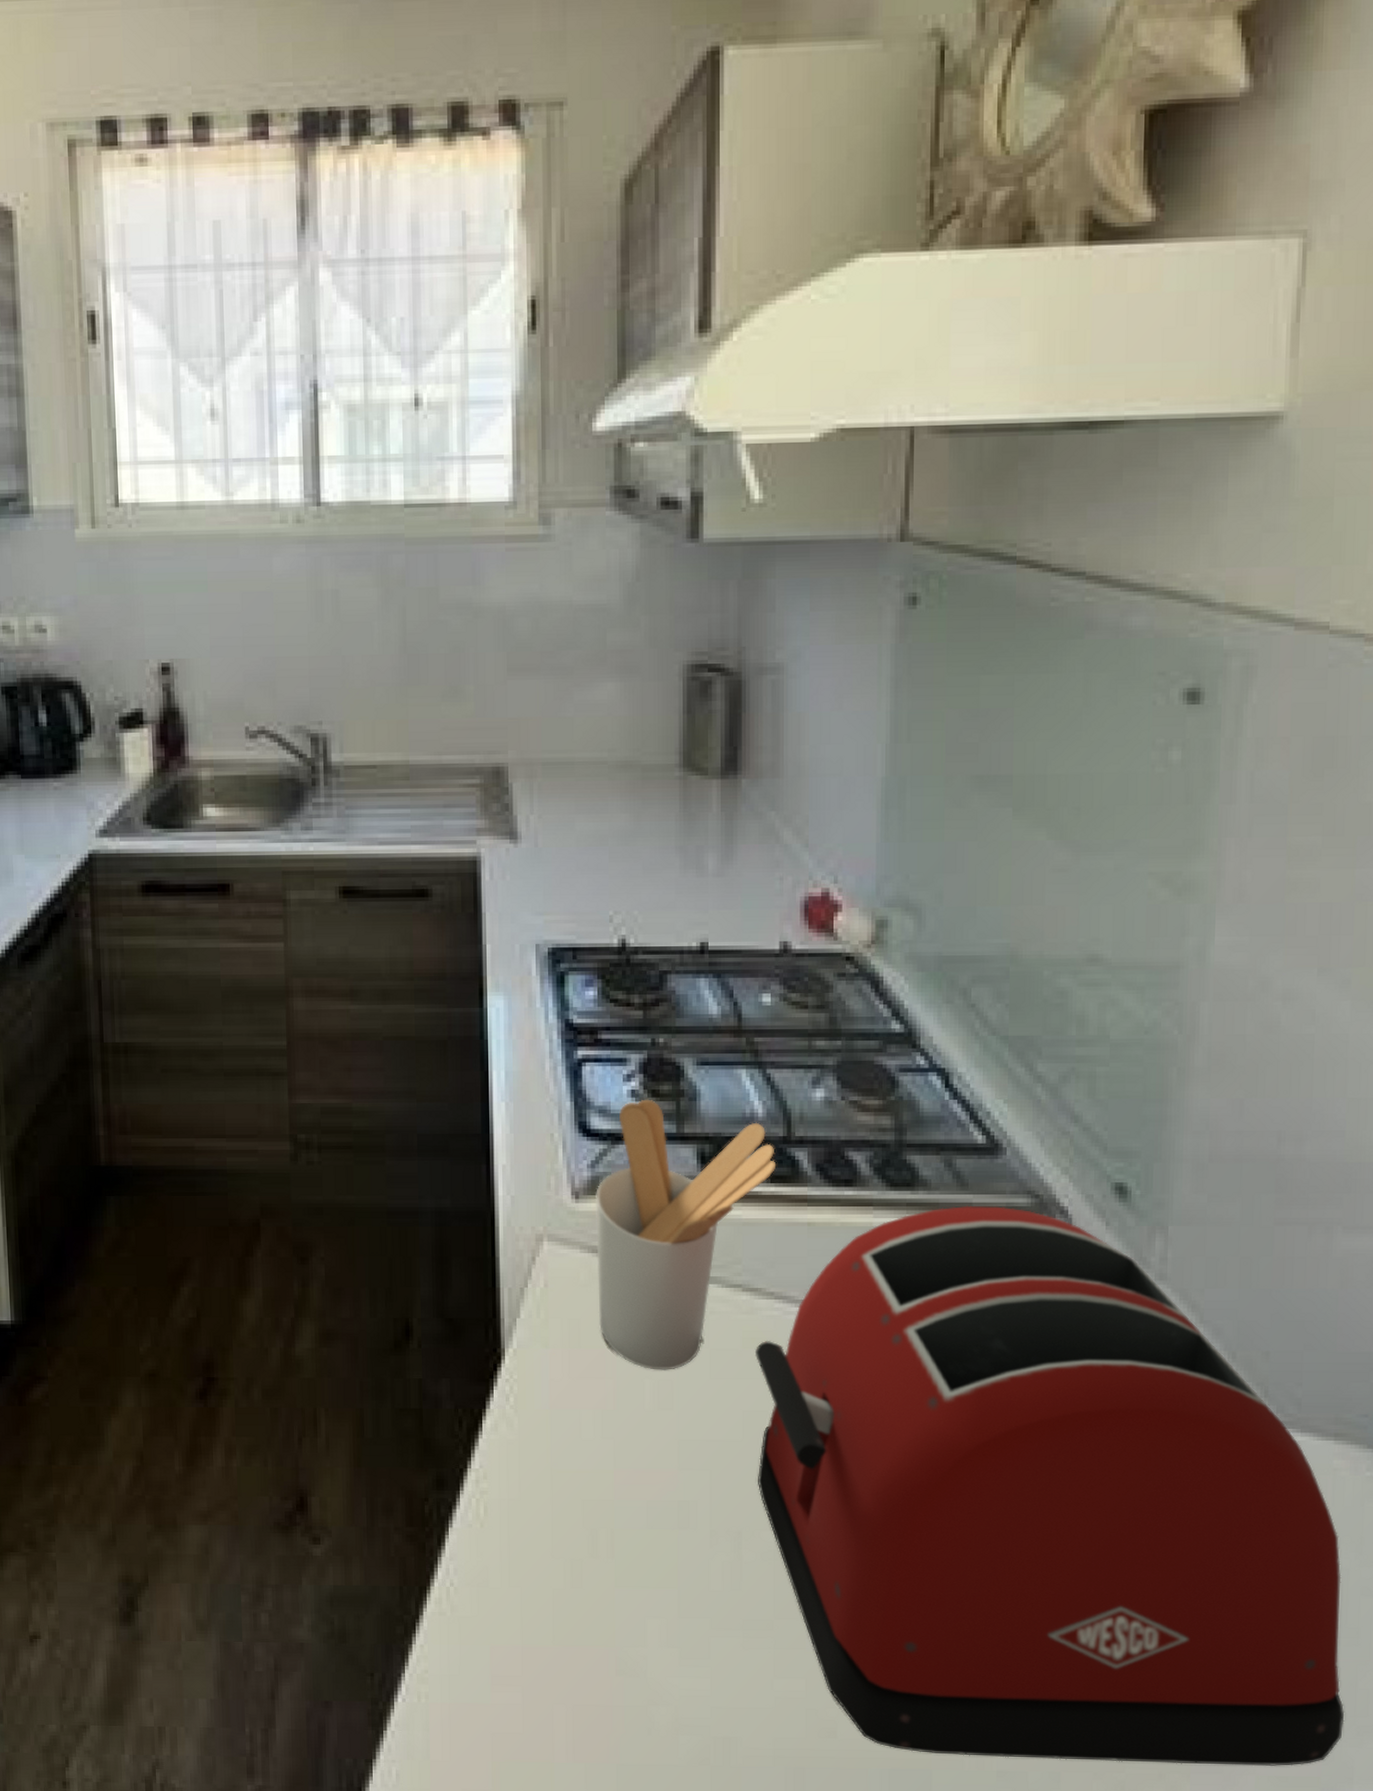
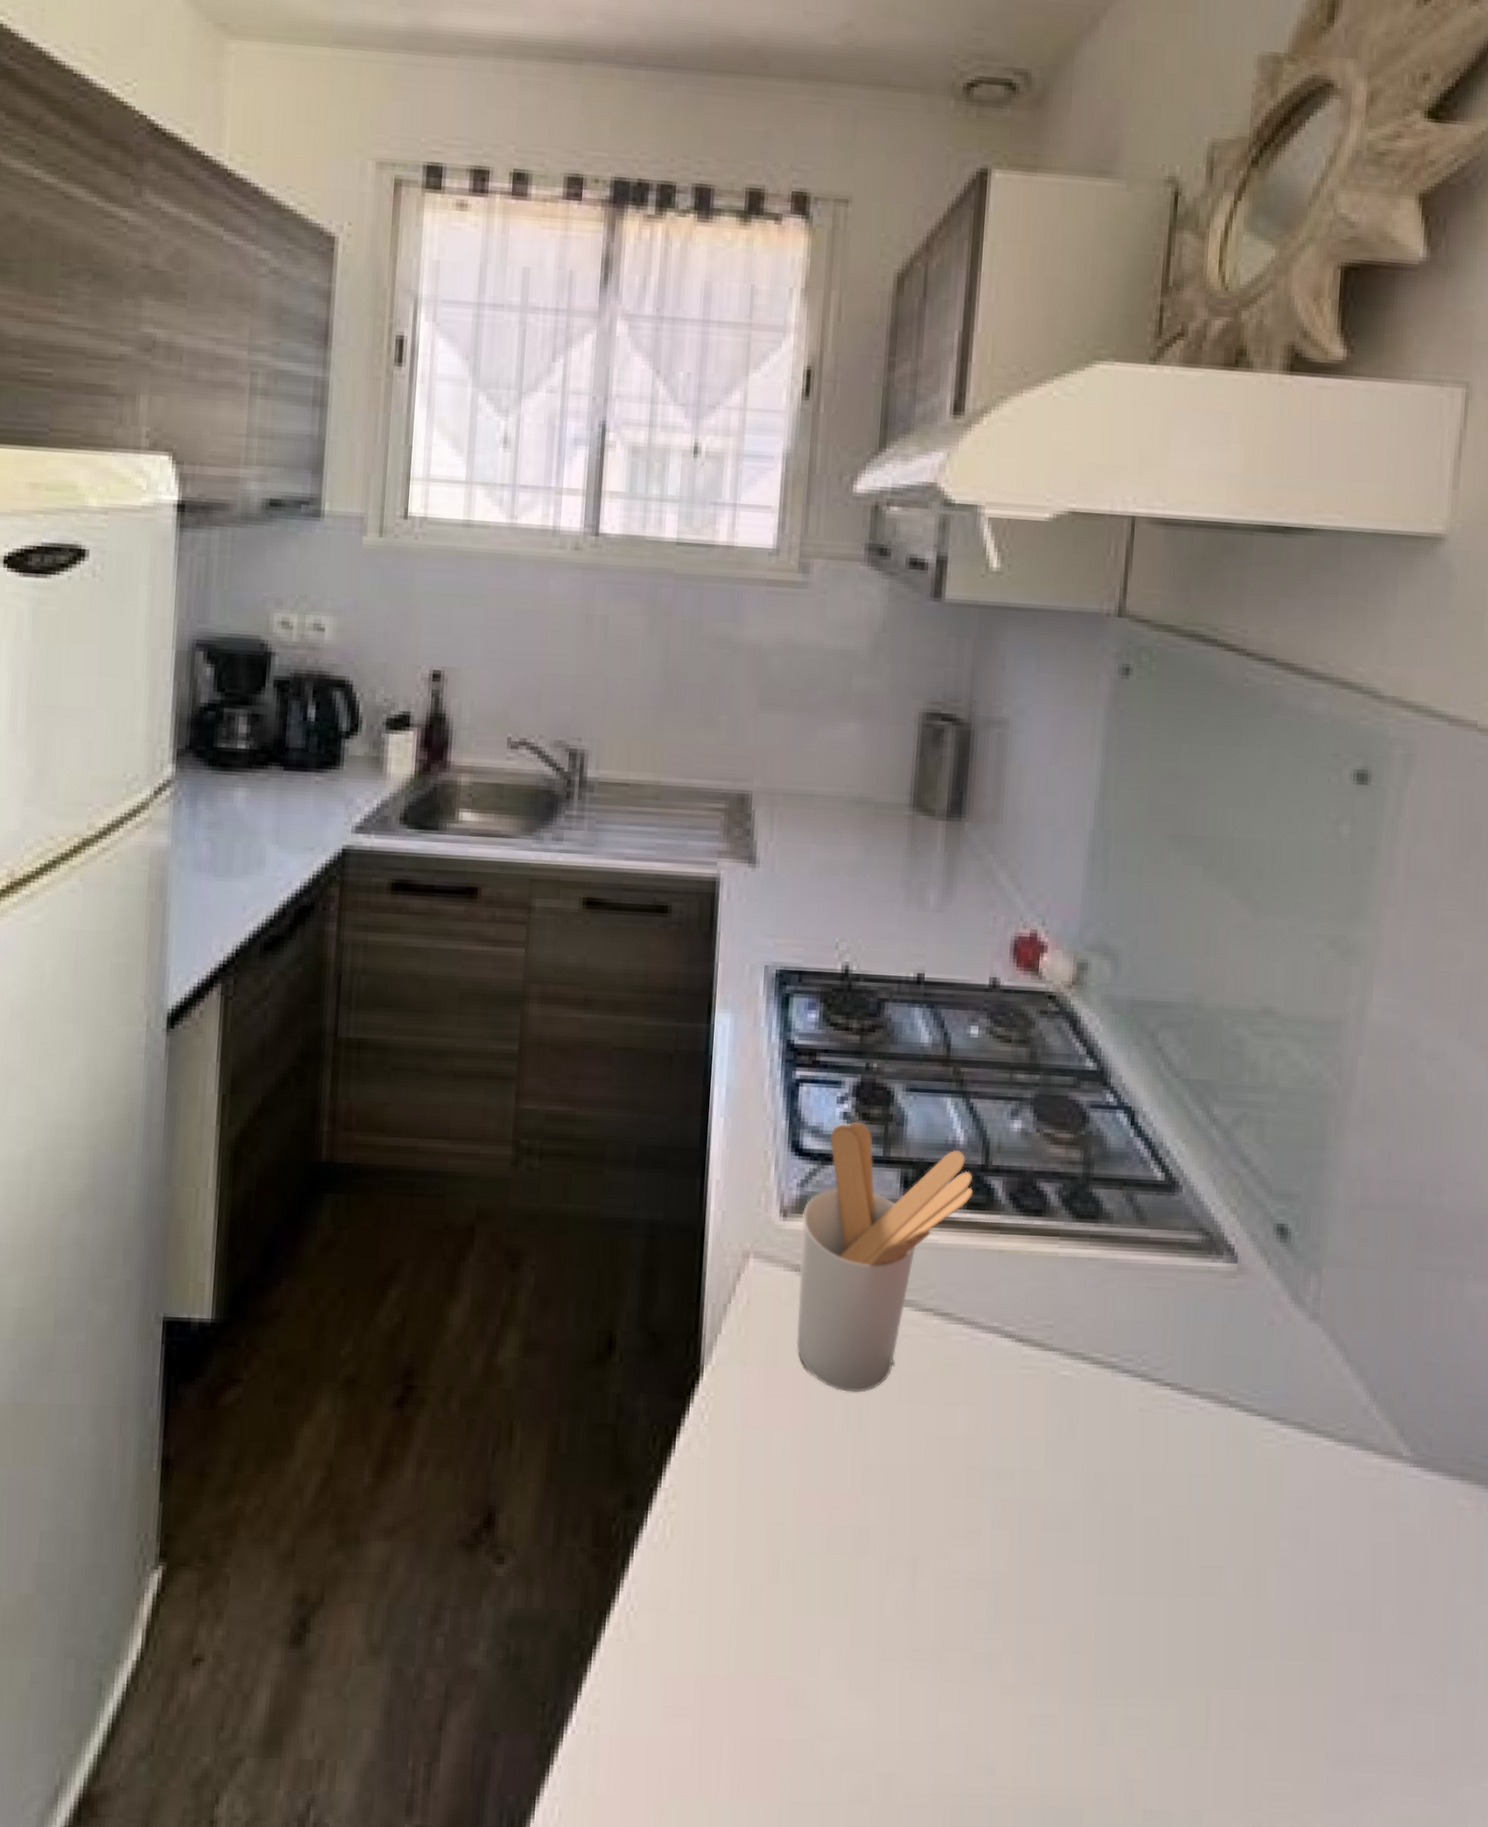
toaster: present [756,1205,1345,1766] -> none [936,1239,1463,1805]

